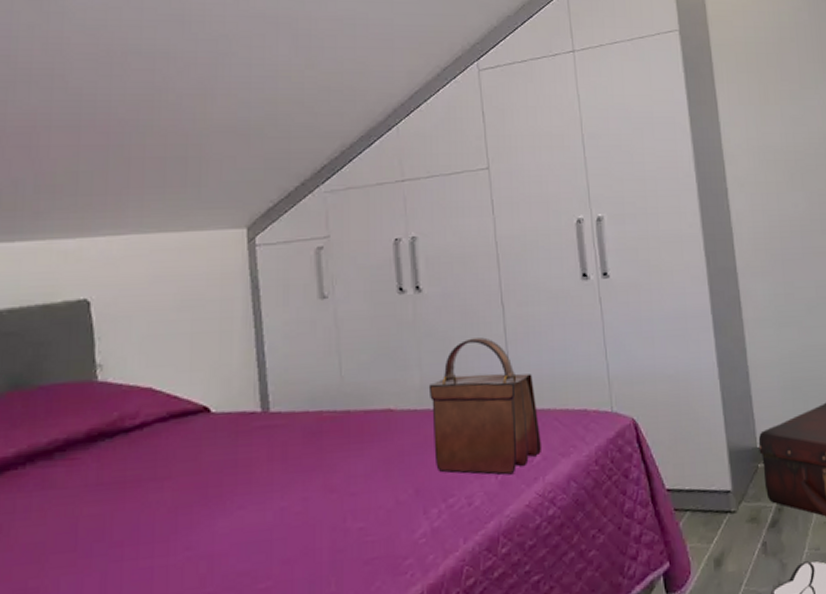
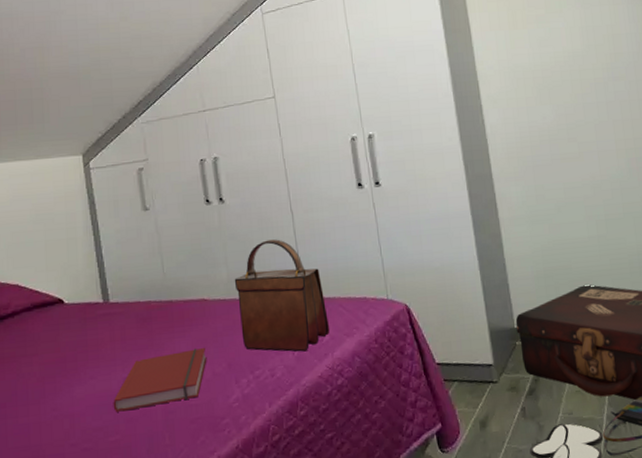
book: none [266,470,390,551] -> present [113,348,207,412]

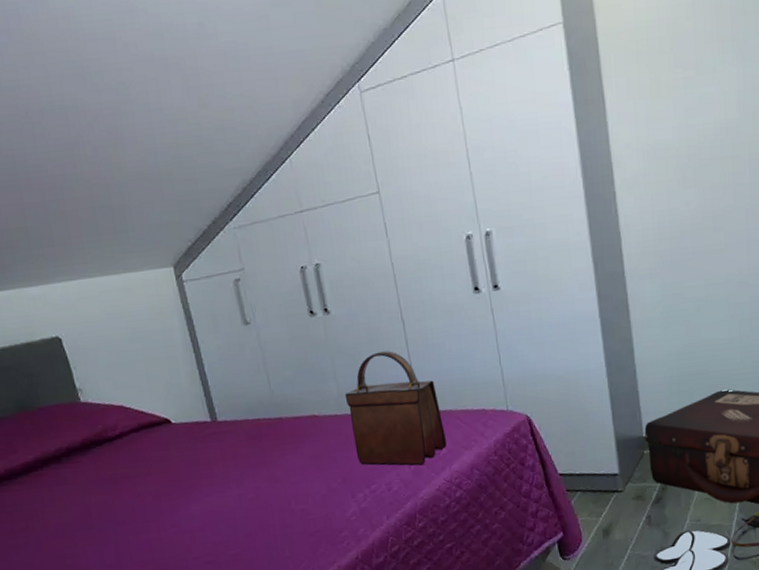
book: present [113,348,207,412] -> none [230,464,322,527]

